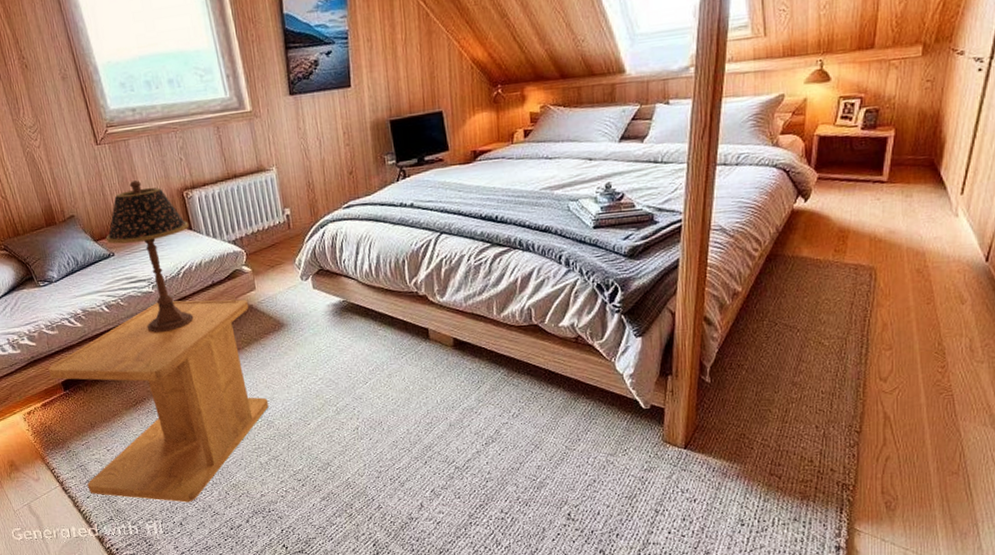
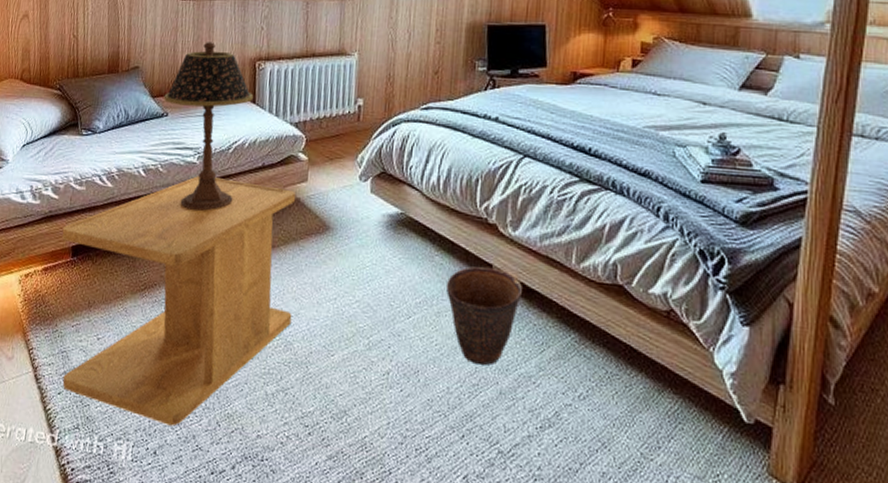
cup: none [392,331,456,408] -> present [445,266,522,366]

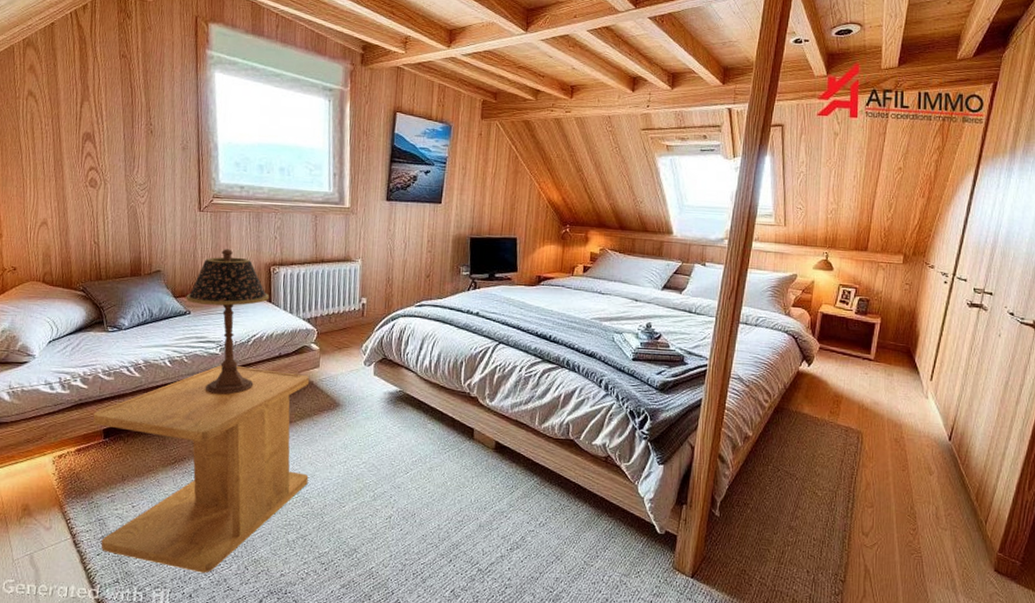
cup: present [445,266,522,366] -> none [436,430,497,507]

